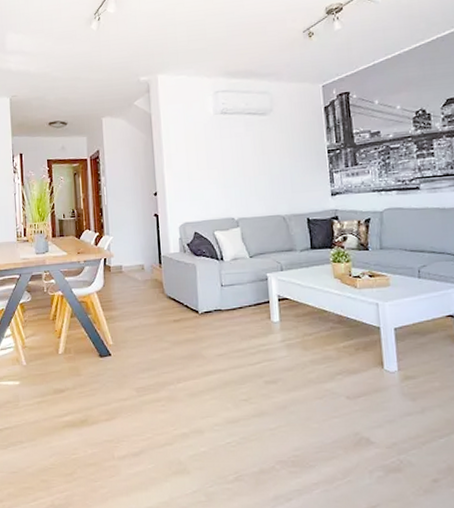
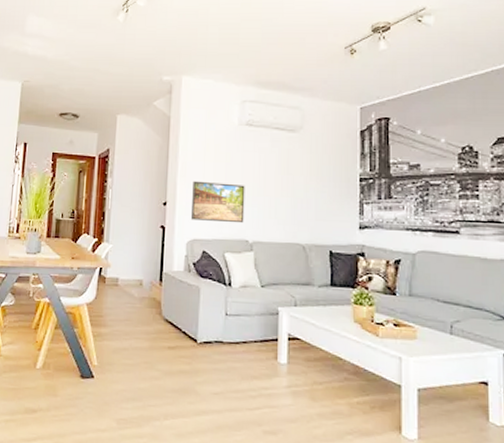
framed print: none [178,168,229,206] -> present [191,180,245,224]

